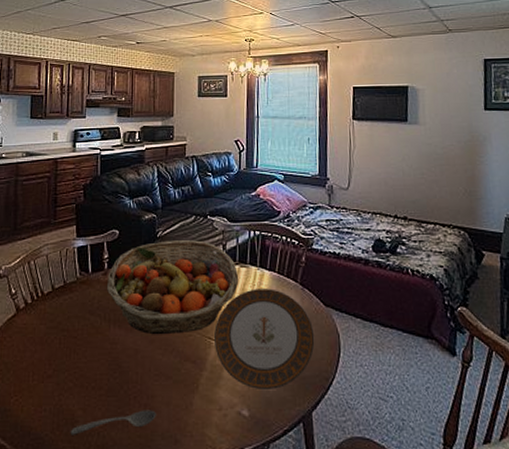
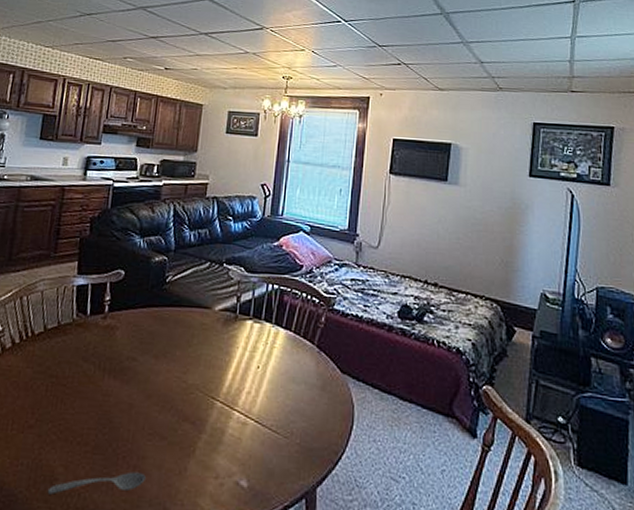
fruit basket: present [107,240,239,335] -> none [105,286,252,390]
plate: present [214,289,315,391] -> none [217,347,327,461]

